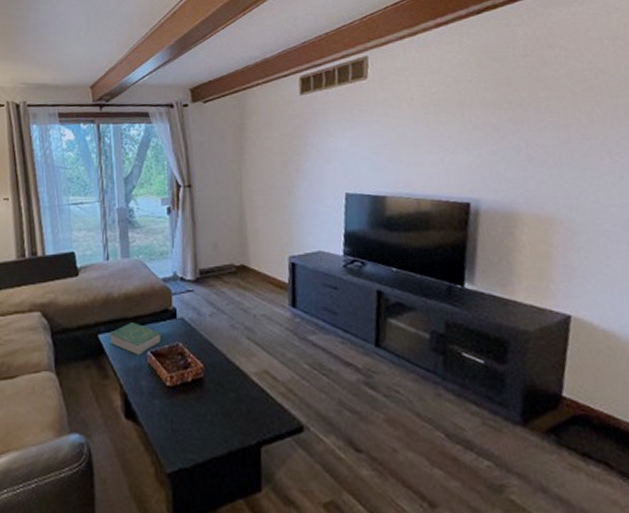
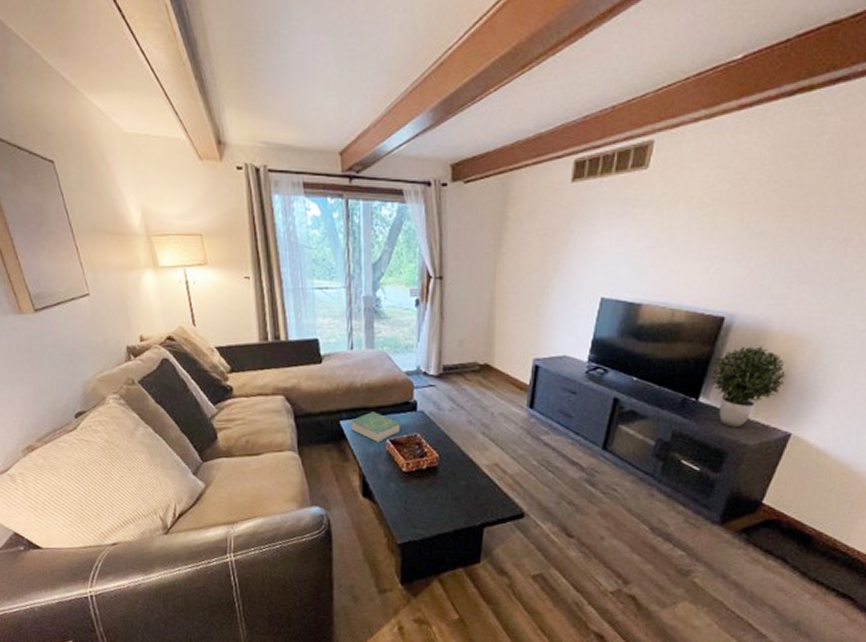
potted plant: none [469,228,548,313] -> present [710,346,787,428]

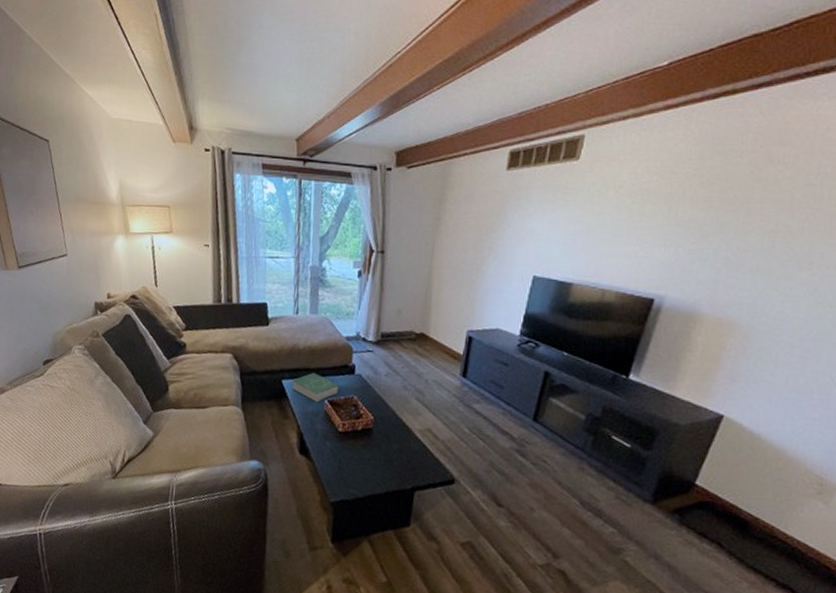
potted plant: present [710,346,787,428] -> none [640,328,718,407]

